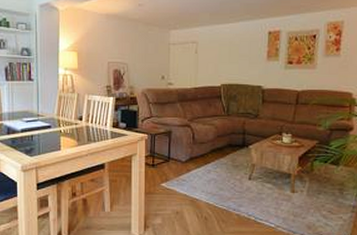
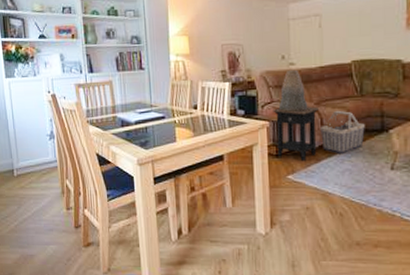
side table: none [151,122,192,171] -> present [273,106,320,161]
decorative urn: none [158,89,183,126] -> present [279,69,308,112]
basket: none [192,128,229,166] -> present [321,111,365,155]

